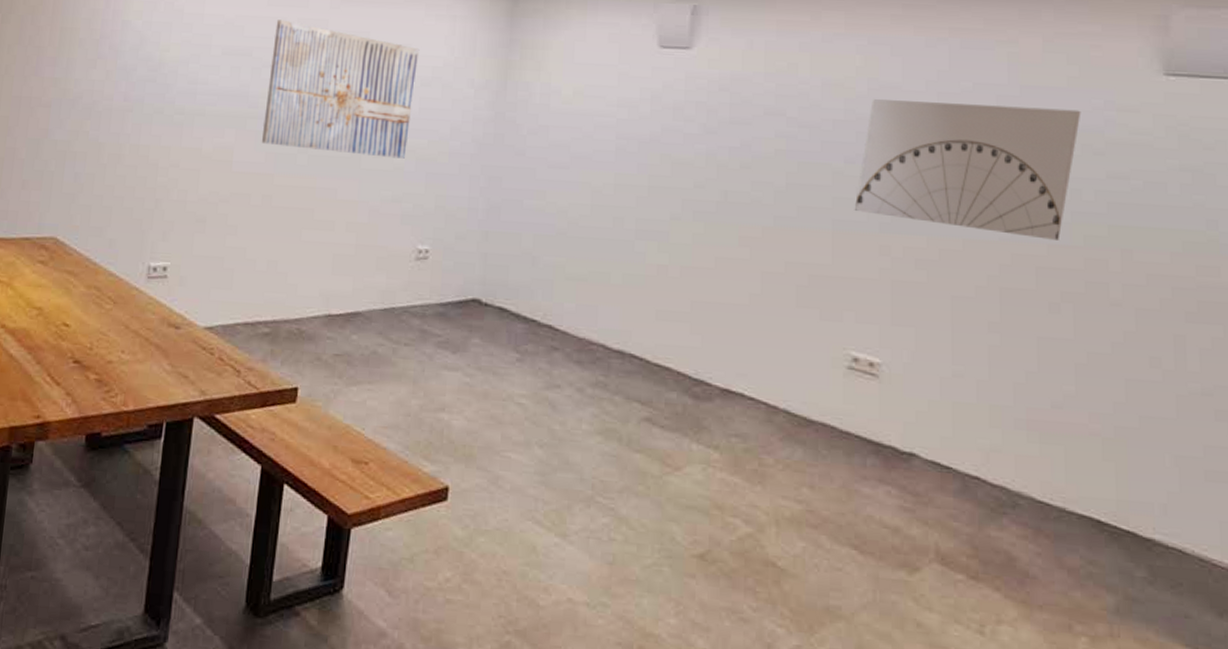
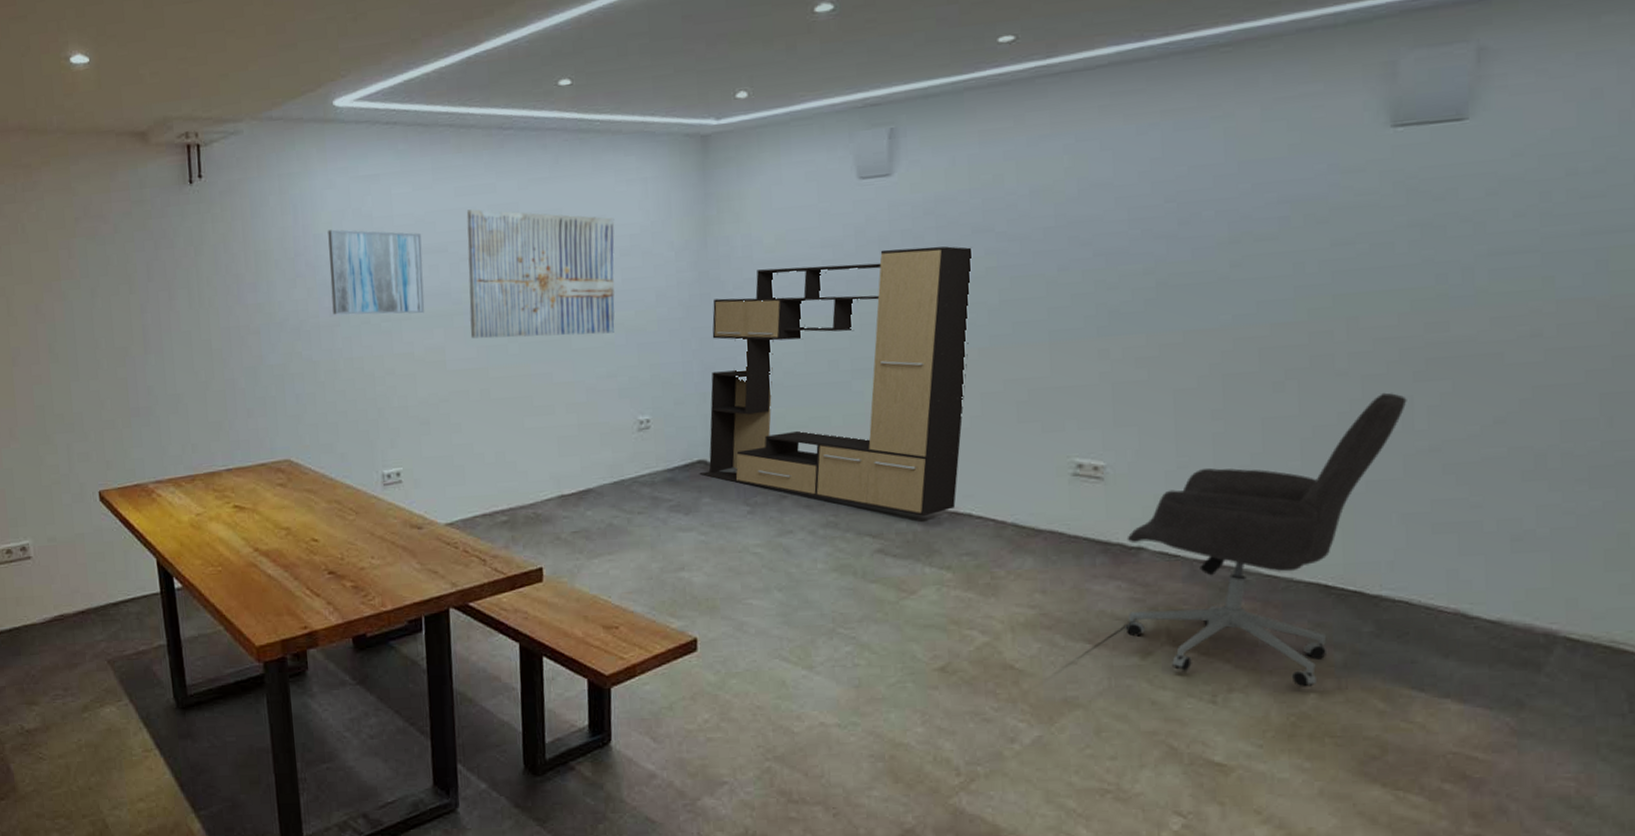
wall art: none [128,18,228,112] -> present [328,229,425,315]
media console: none [472,117,763,390] -> present [699,246,972,517]
wall art: present [854,99,1081,240] -> none [1070,178,1303,319]
office chair: none [893,328,1180,630] -> present [1125,392,1407,687]

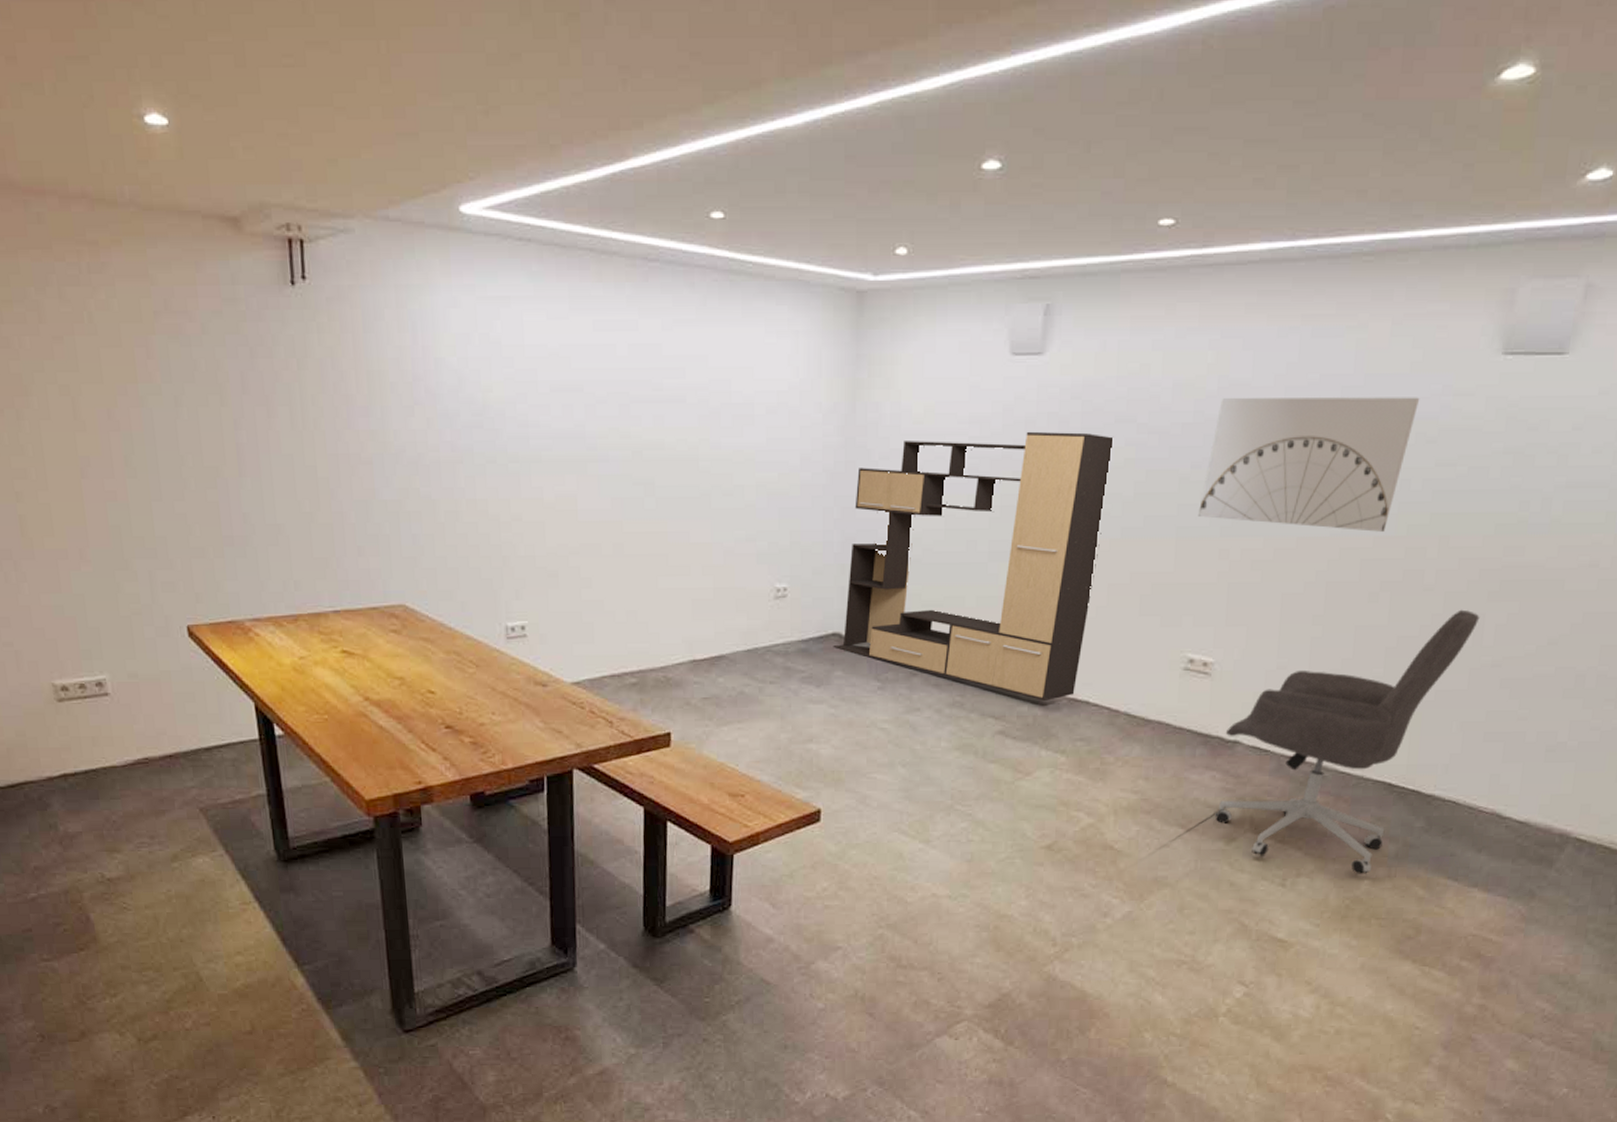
wall art: present [328,229,425,315] -> none [451,354,557,457]
wall art: present [466,209,615,339] -> none [604,347,762,495]
wall art: none [1070,178,1303,319] -> present [1197,397,1420,532]

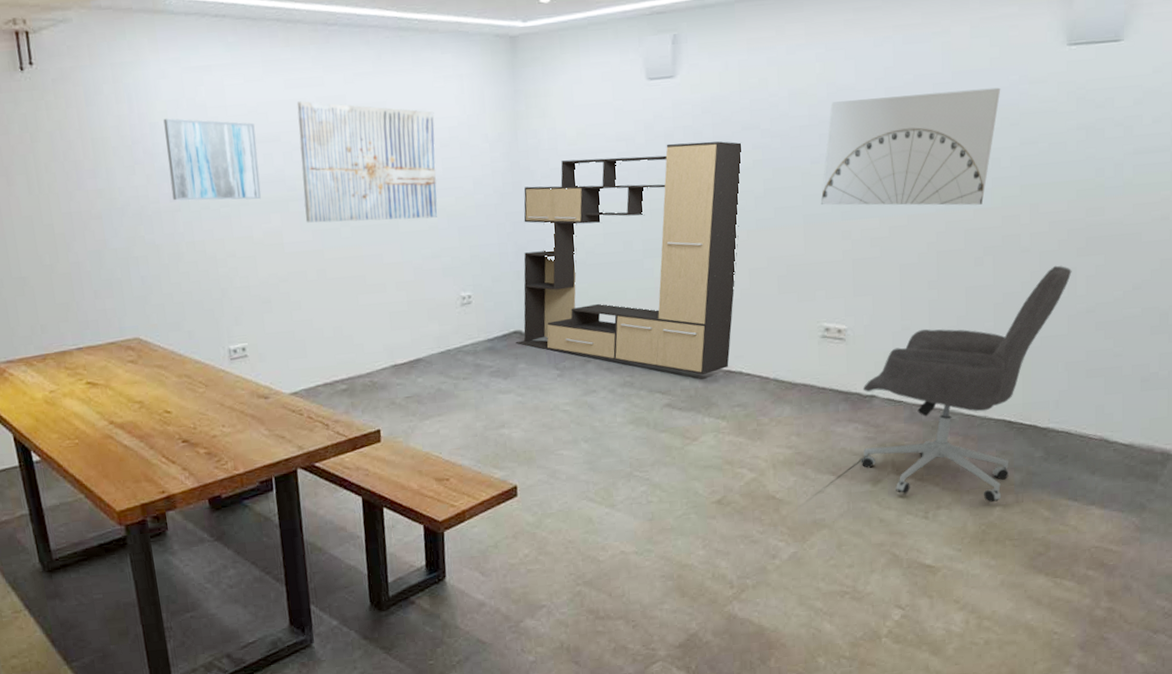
wall art: none [451,354,557,457] -> present [163,118,262,201]
wall art: none [604,347,762,495] -> present [296,101,437,223]

